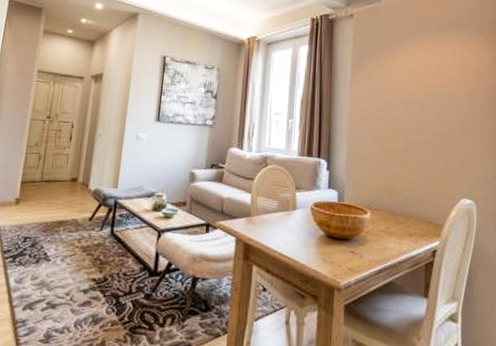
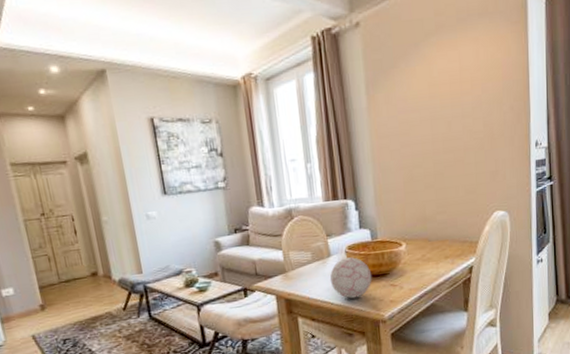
decorative ball: none [291,214,334,258] -> present [329,257,372,299]

